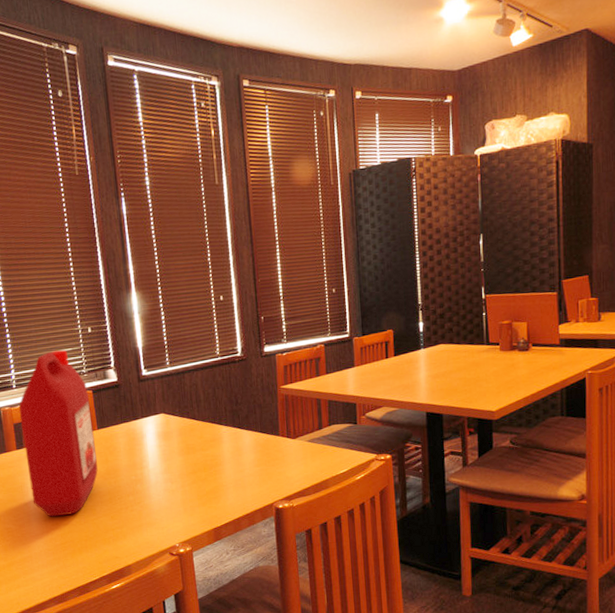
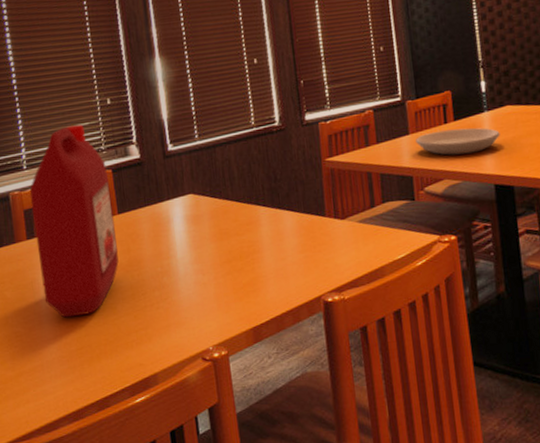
plate: none [360,362,434,386] -> present [416,128,500,156]

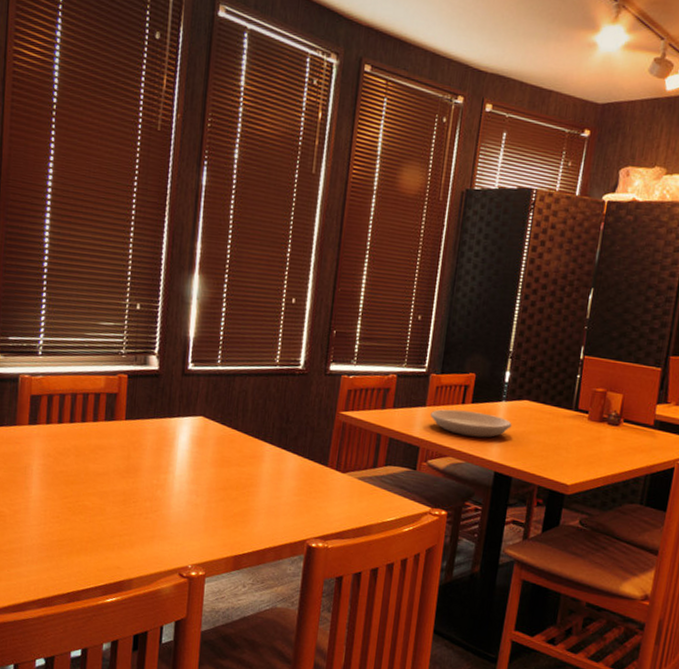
ketchup jug: present [29,125,119,318] -> none [35,321,123,510]

